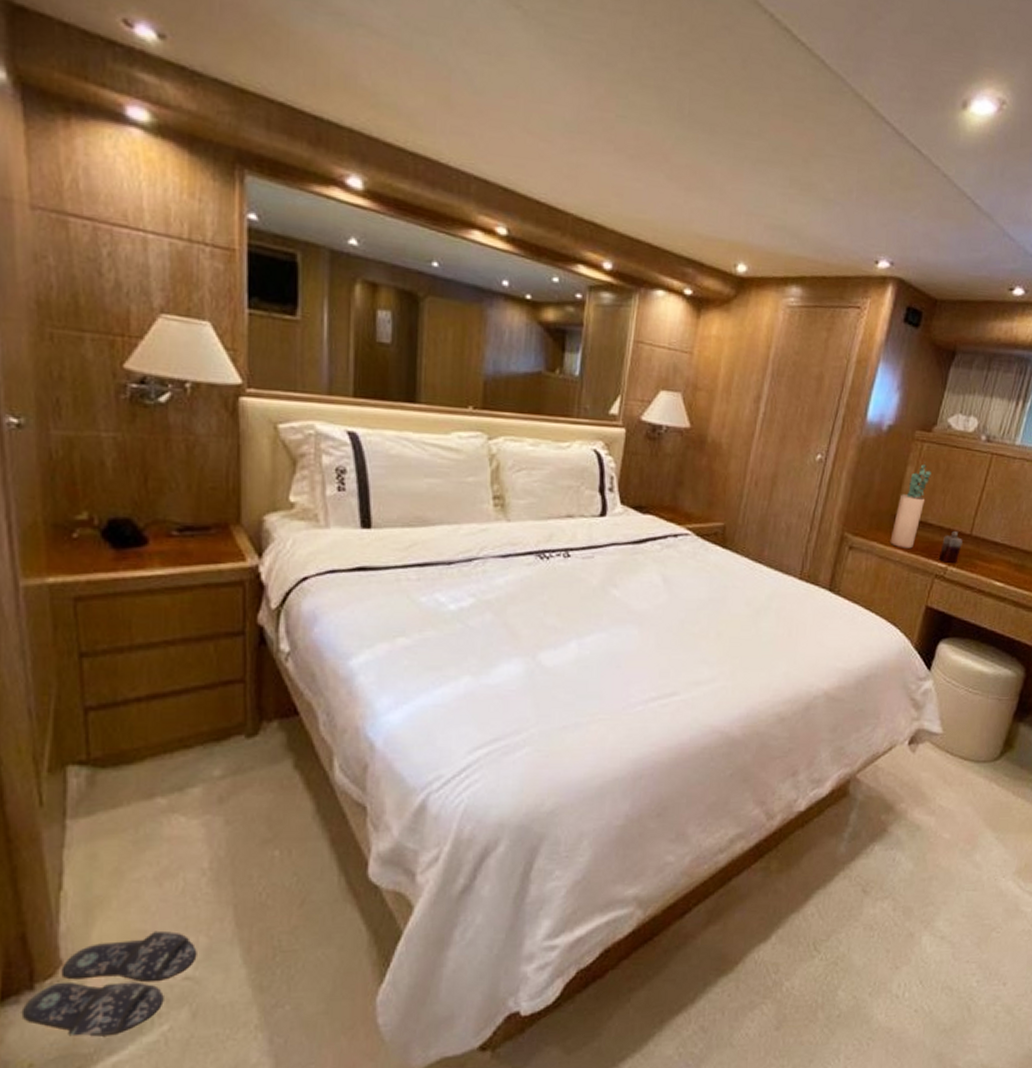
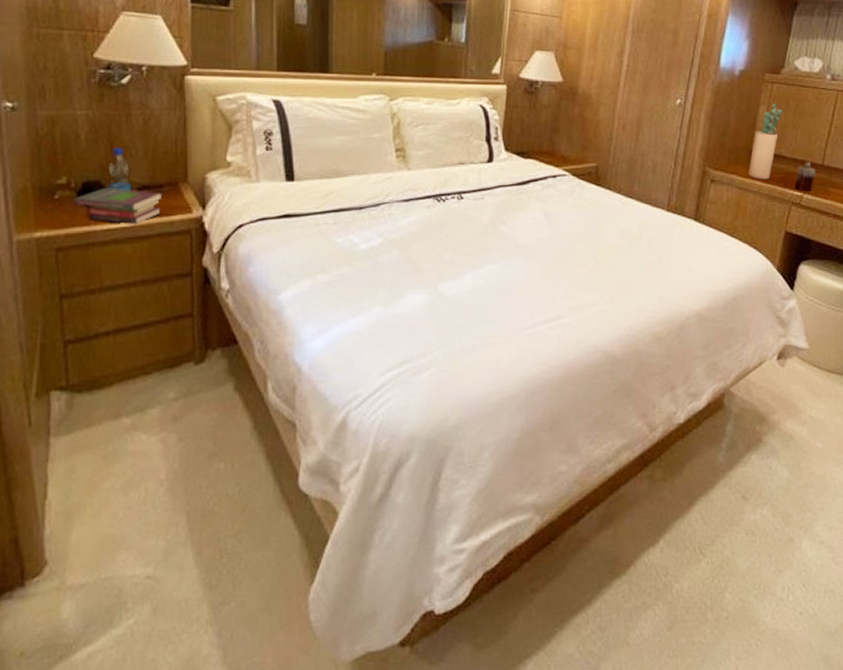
slippers: present [21,930,197,1037] -> none [14,534,157,629]
books: none [97,527,208,573] -> present [74,187,161,225]
bottle: none [139,479,170,533] -> present [107,147,131,192]

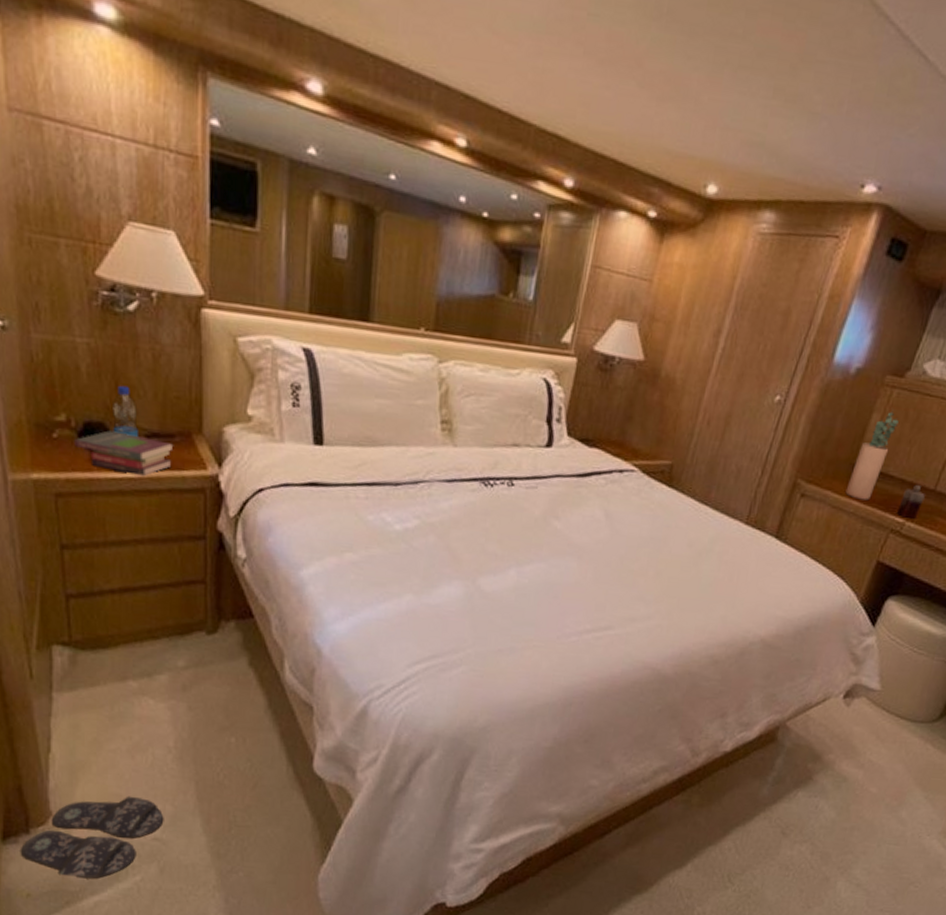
slippers: none [14,534,157,629] -> present [20,796,164,879]

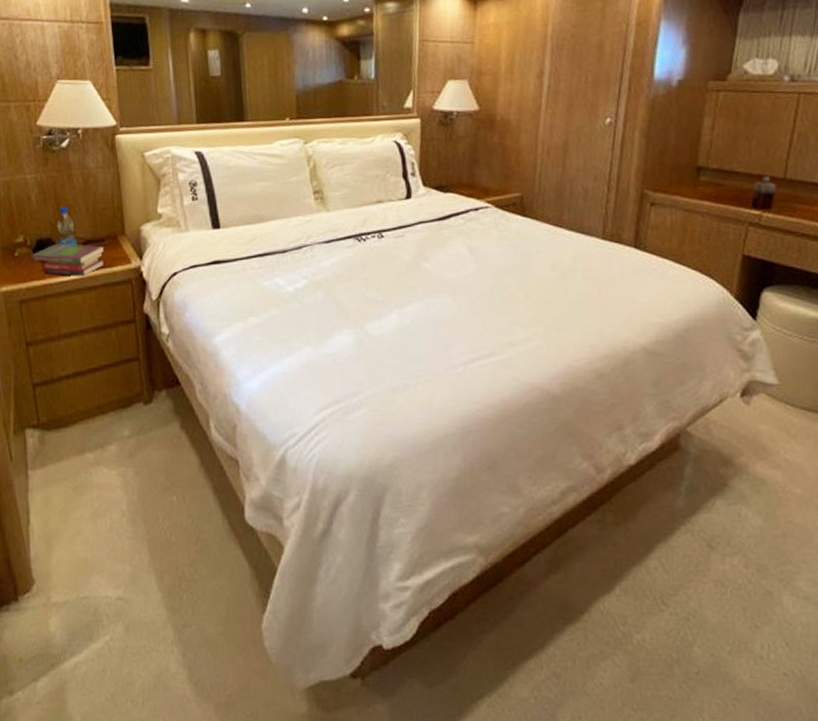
slippers: present [20,796,164,879] -> none [11,559,125,641]
vase: present [845,408,899,501] -> none [694,110,731,200]

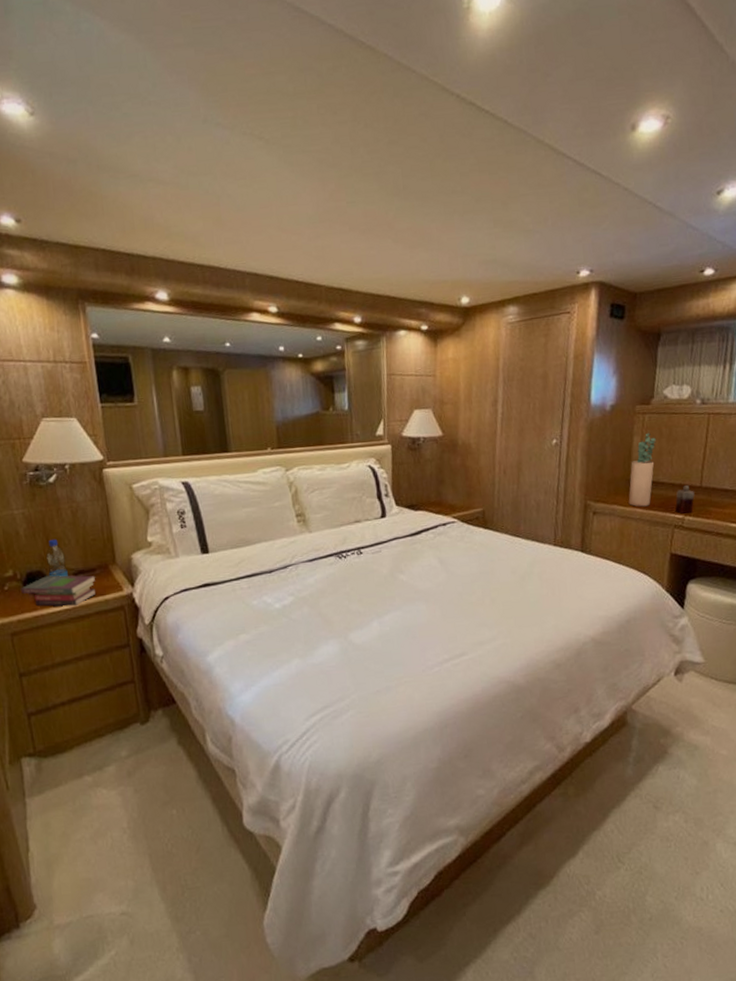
vase: none [694,110,731,200] -> present [628,429,656,507]

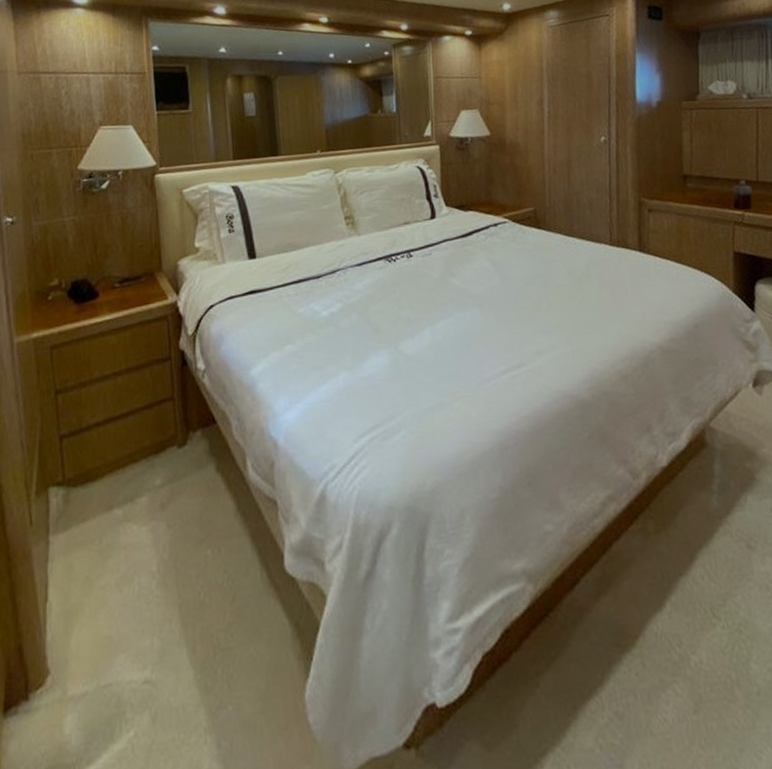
books: present [21,575,95,607] -> none [65,283,140,317]
bottle: present [45,539,68,577] -> none [92,246,113,286]
vase: present [628,429,656,507] -> none [682,125,707,204]

